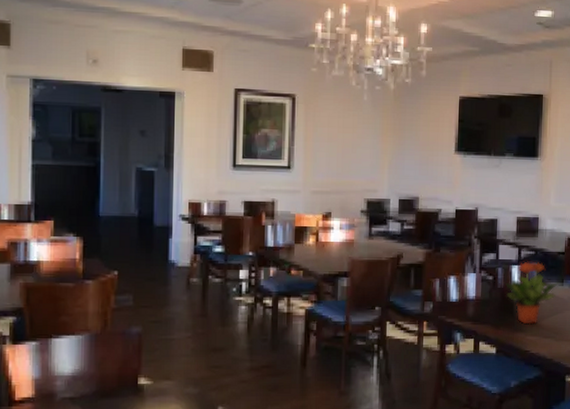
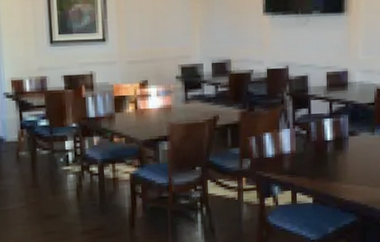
potted plant: present [503,261,559,325] -> none [317,114,370,174]

